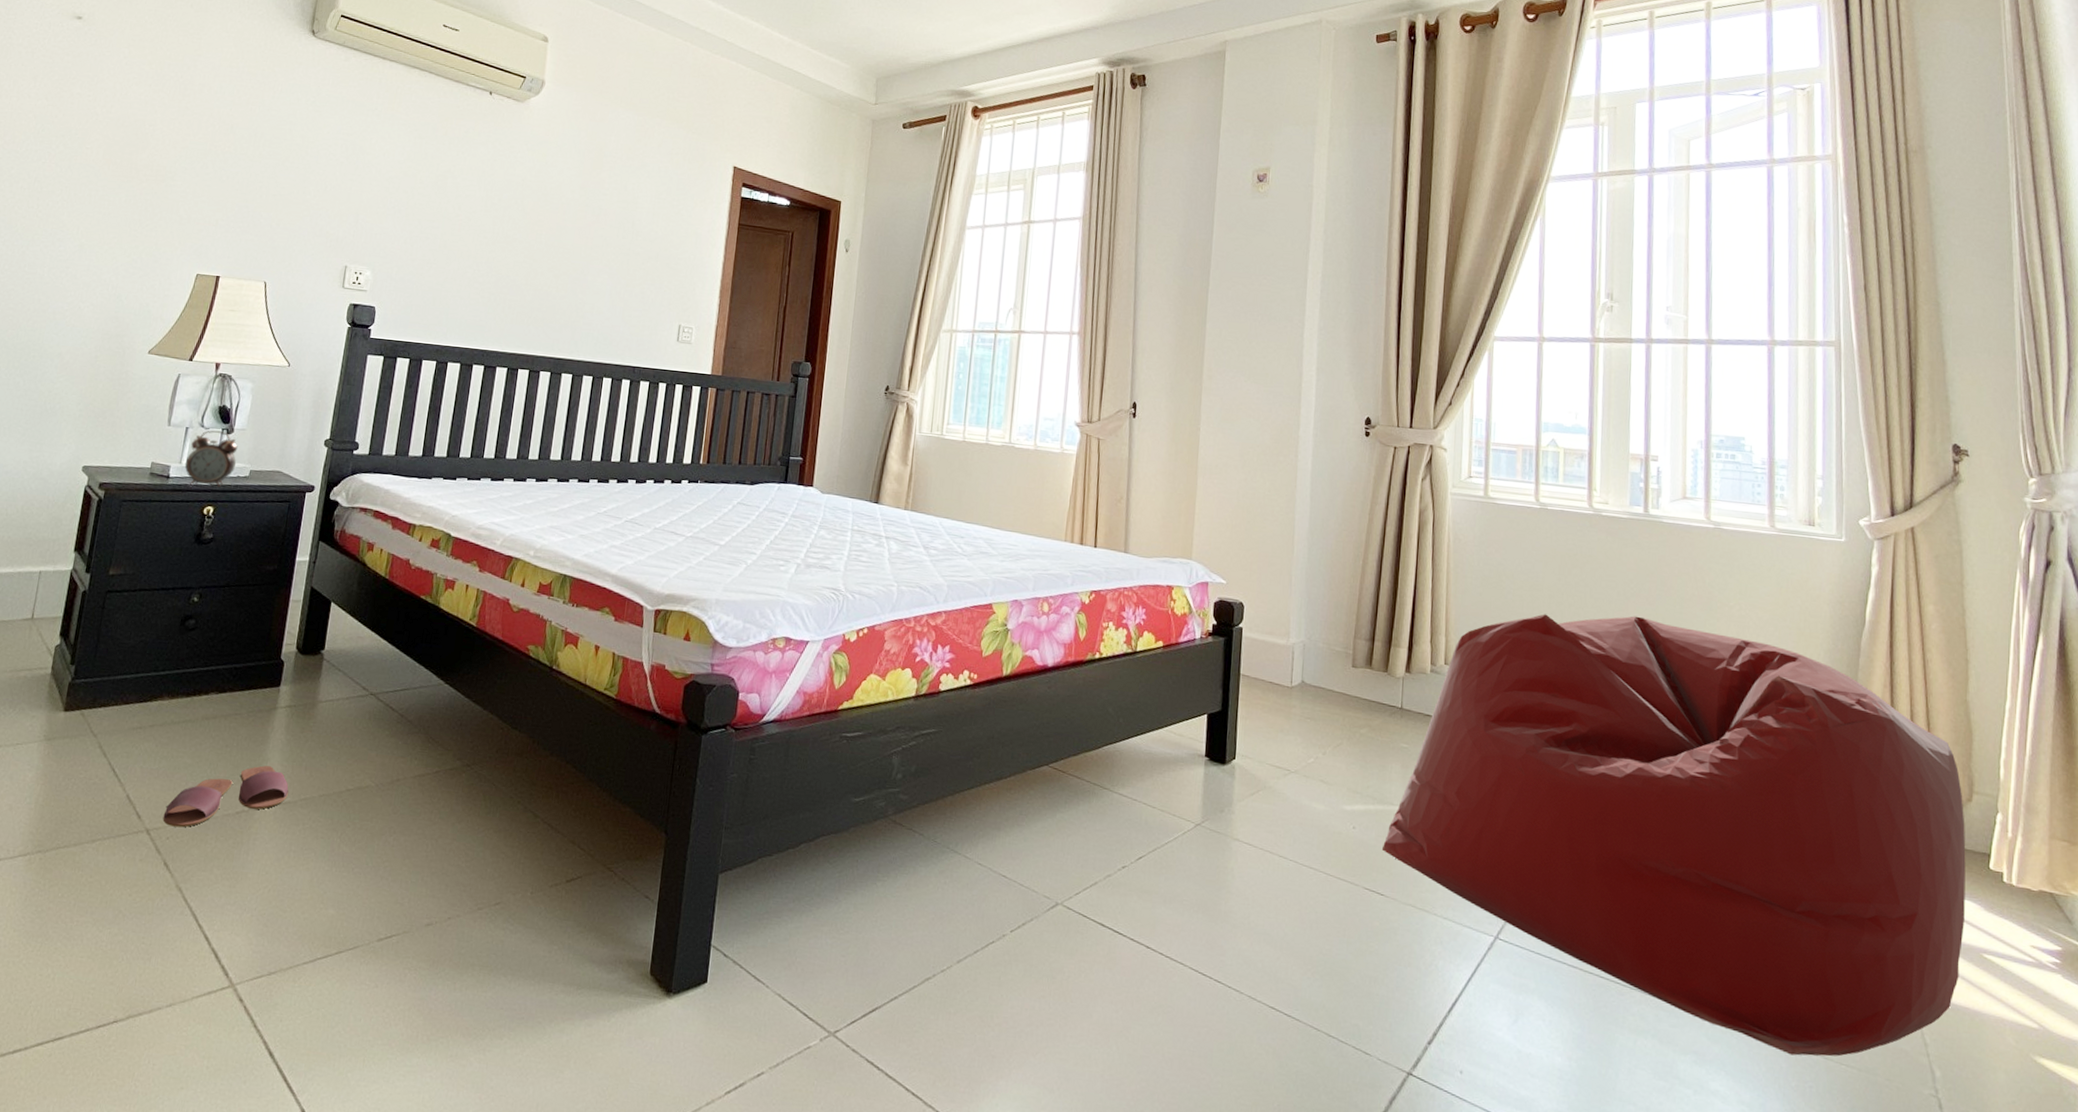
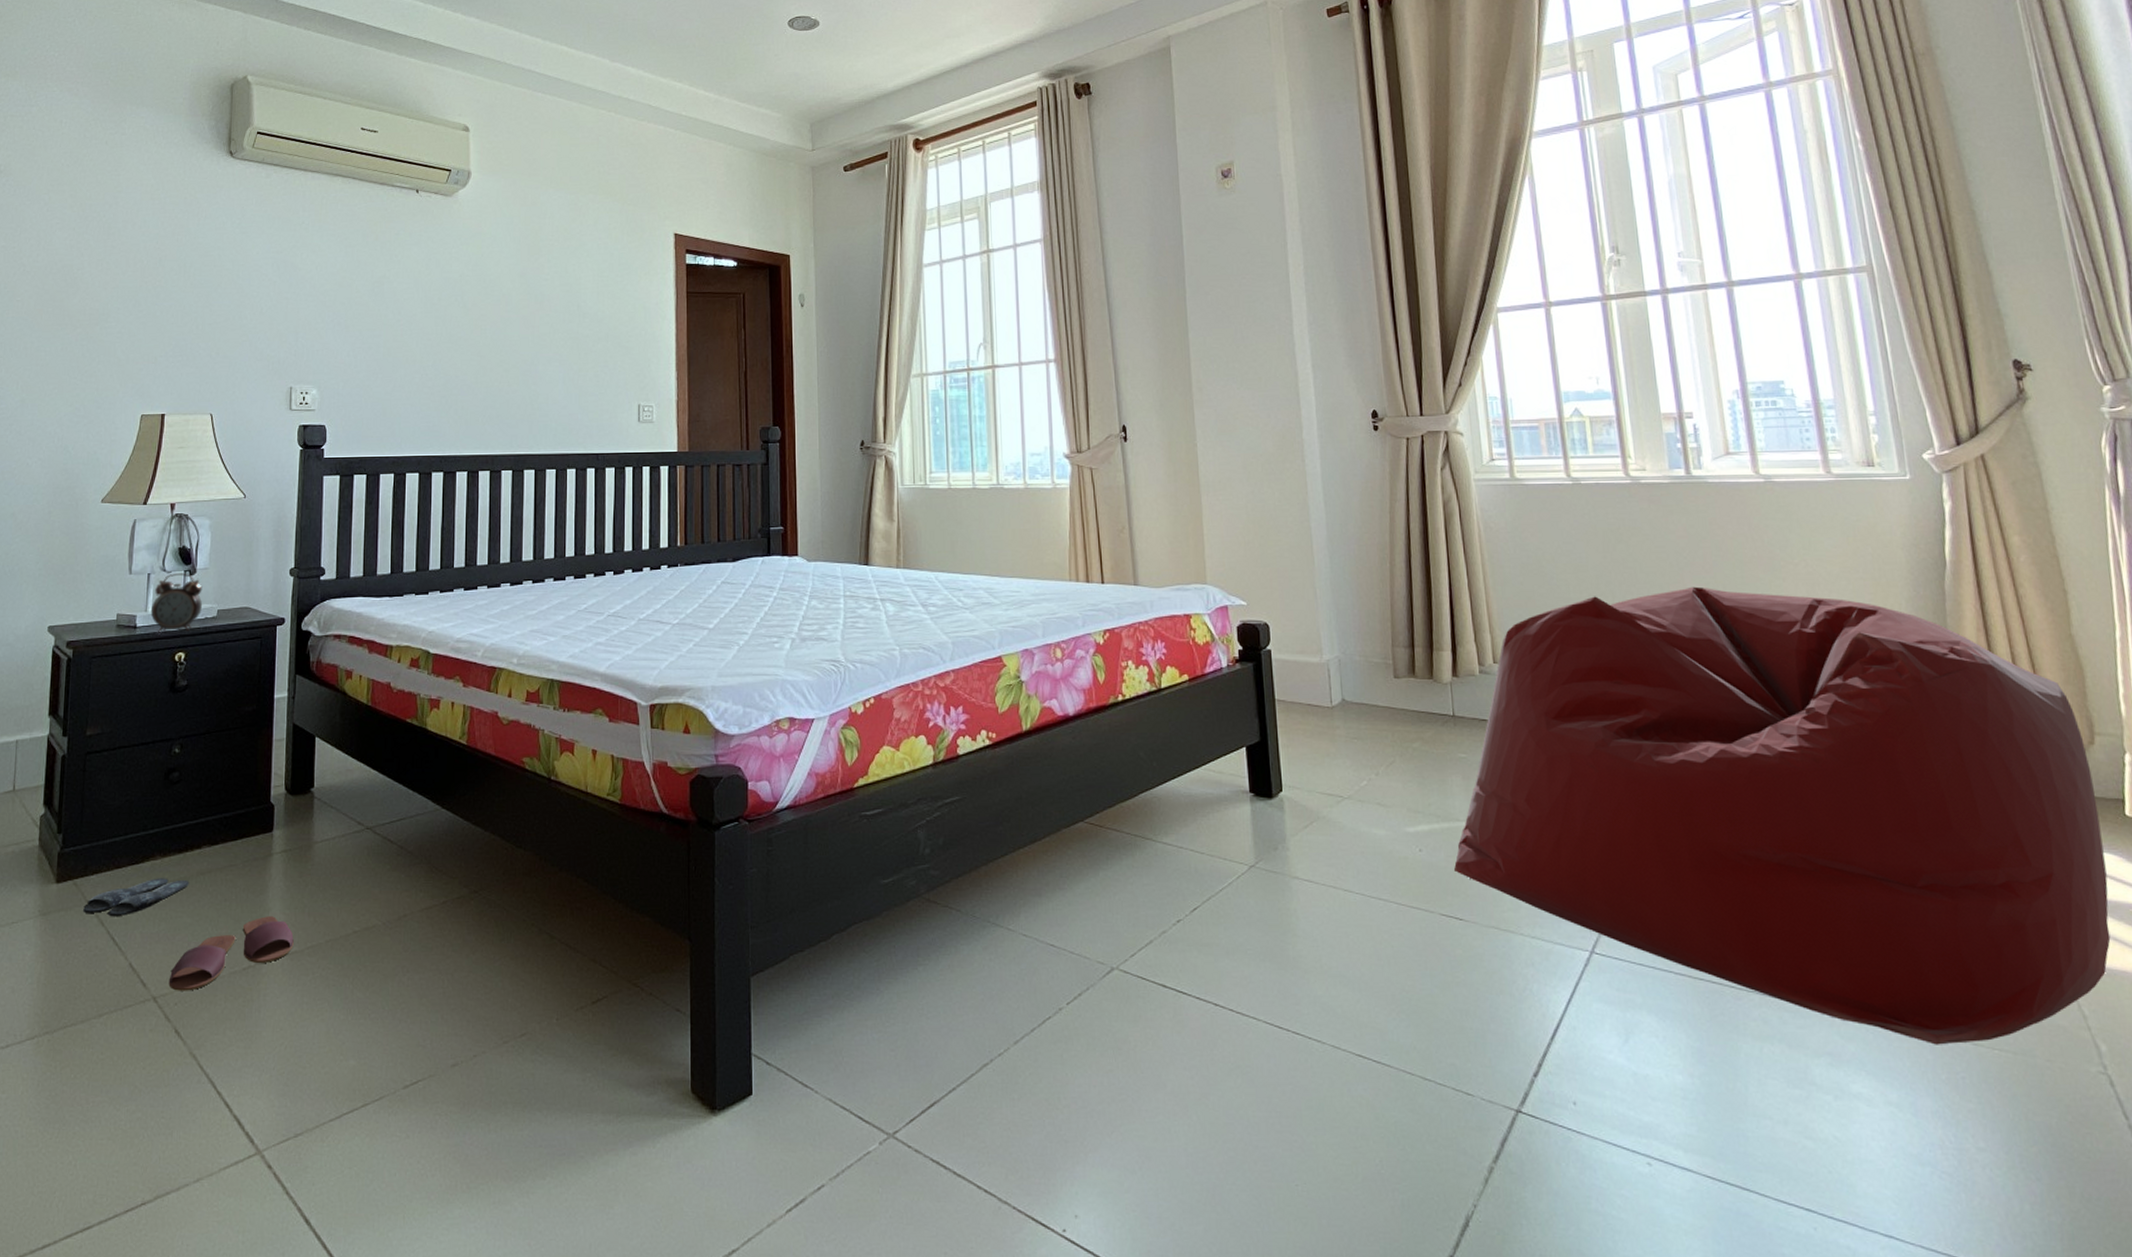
slippers: none [87,717,194,750] -> present [83,878,190,917]

